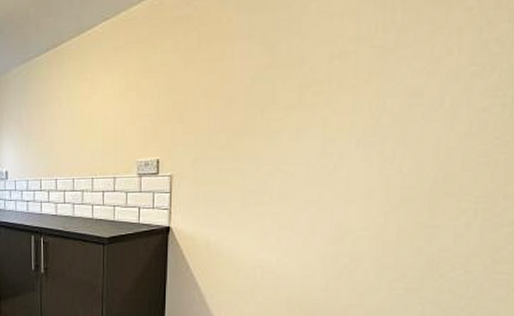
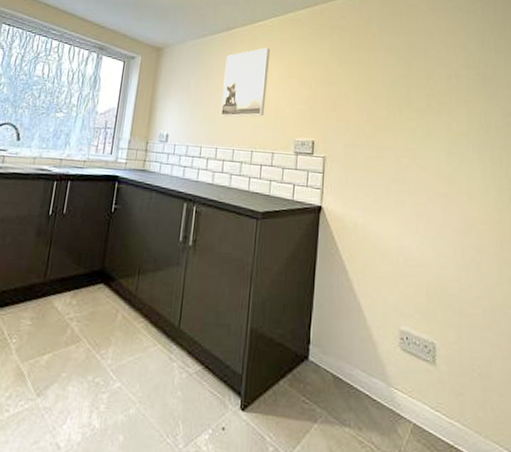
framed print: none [55,61,102,147] -> present [221,48,270,117]

